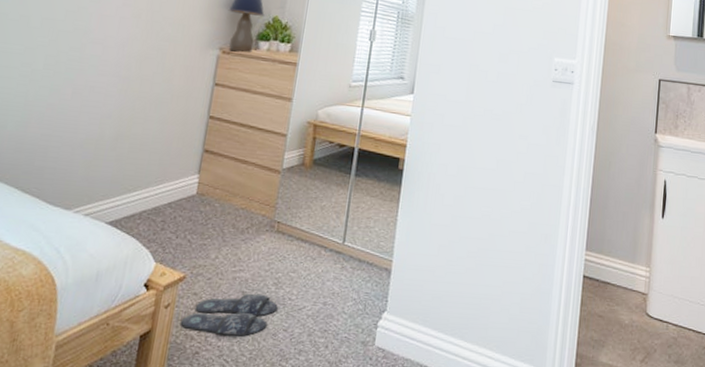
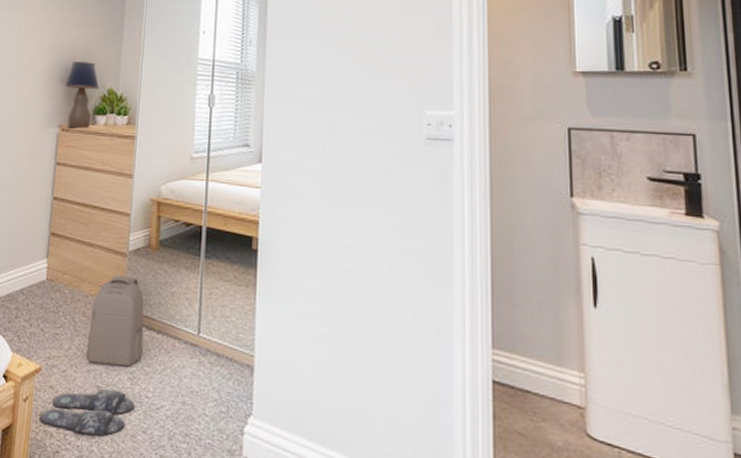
backpack: none [233,190,294,273] -> present [86,275,144,367]

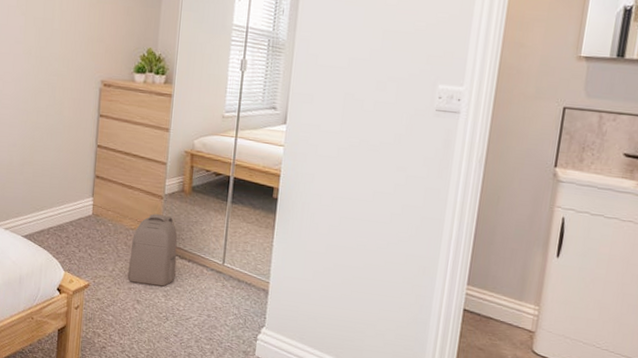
slippers: present [39,389,135,437] -> none [88,302,168,338]
table lamp: present [64,60,100,129] -> none [105,21,139,86]

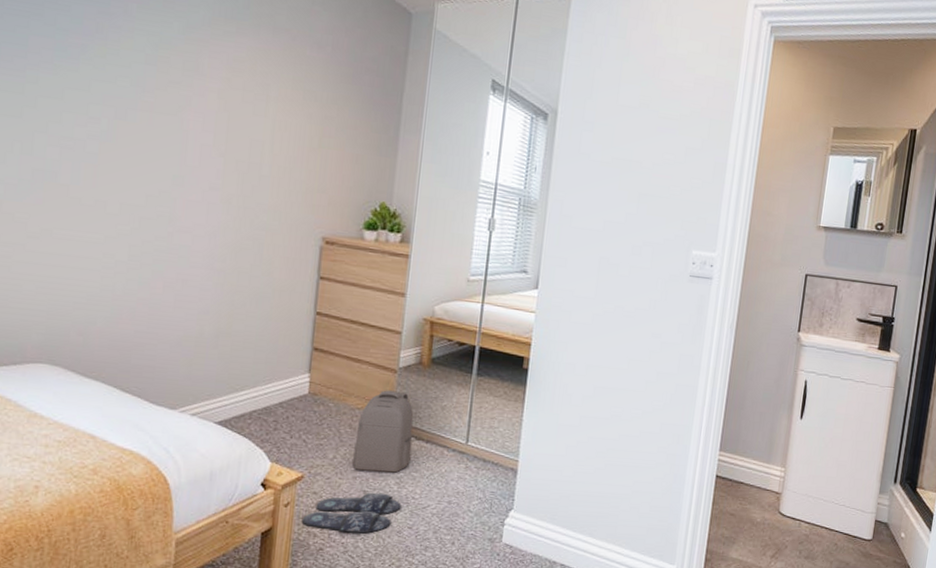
slippers: none [88,302,168,338] -> present [301,492,401,534]

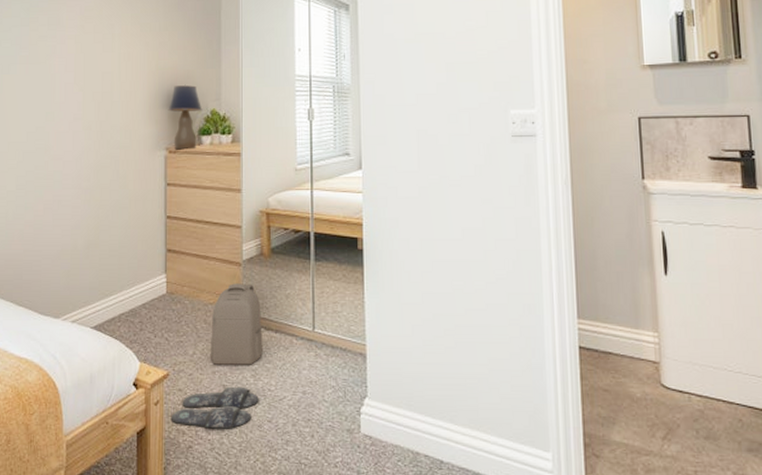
table lamp: none [328,169,370,244] -> present [168,84,203,150]

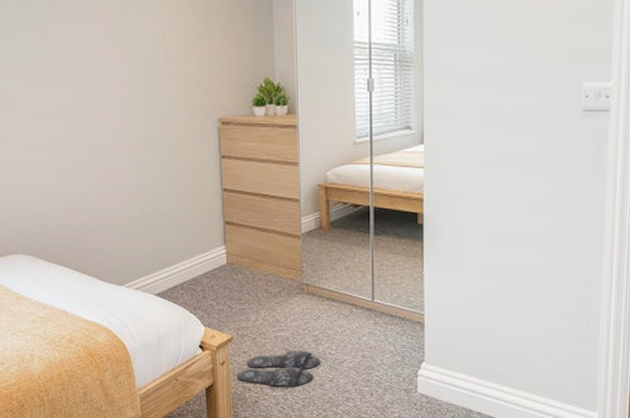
table lamp: present [168,84,203,150] -> none [218,51,255,121]
backpack: present [210,283,263,365] -> none [272,255,323,331]

